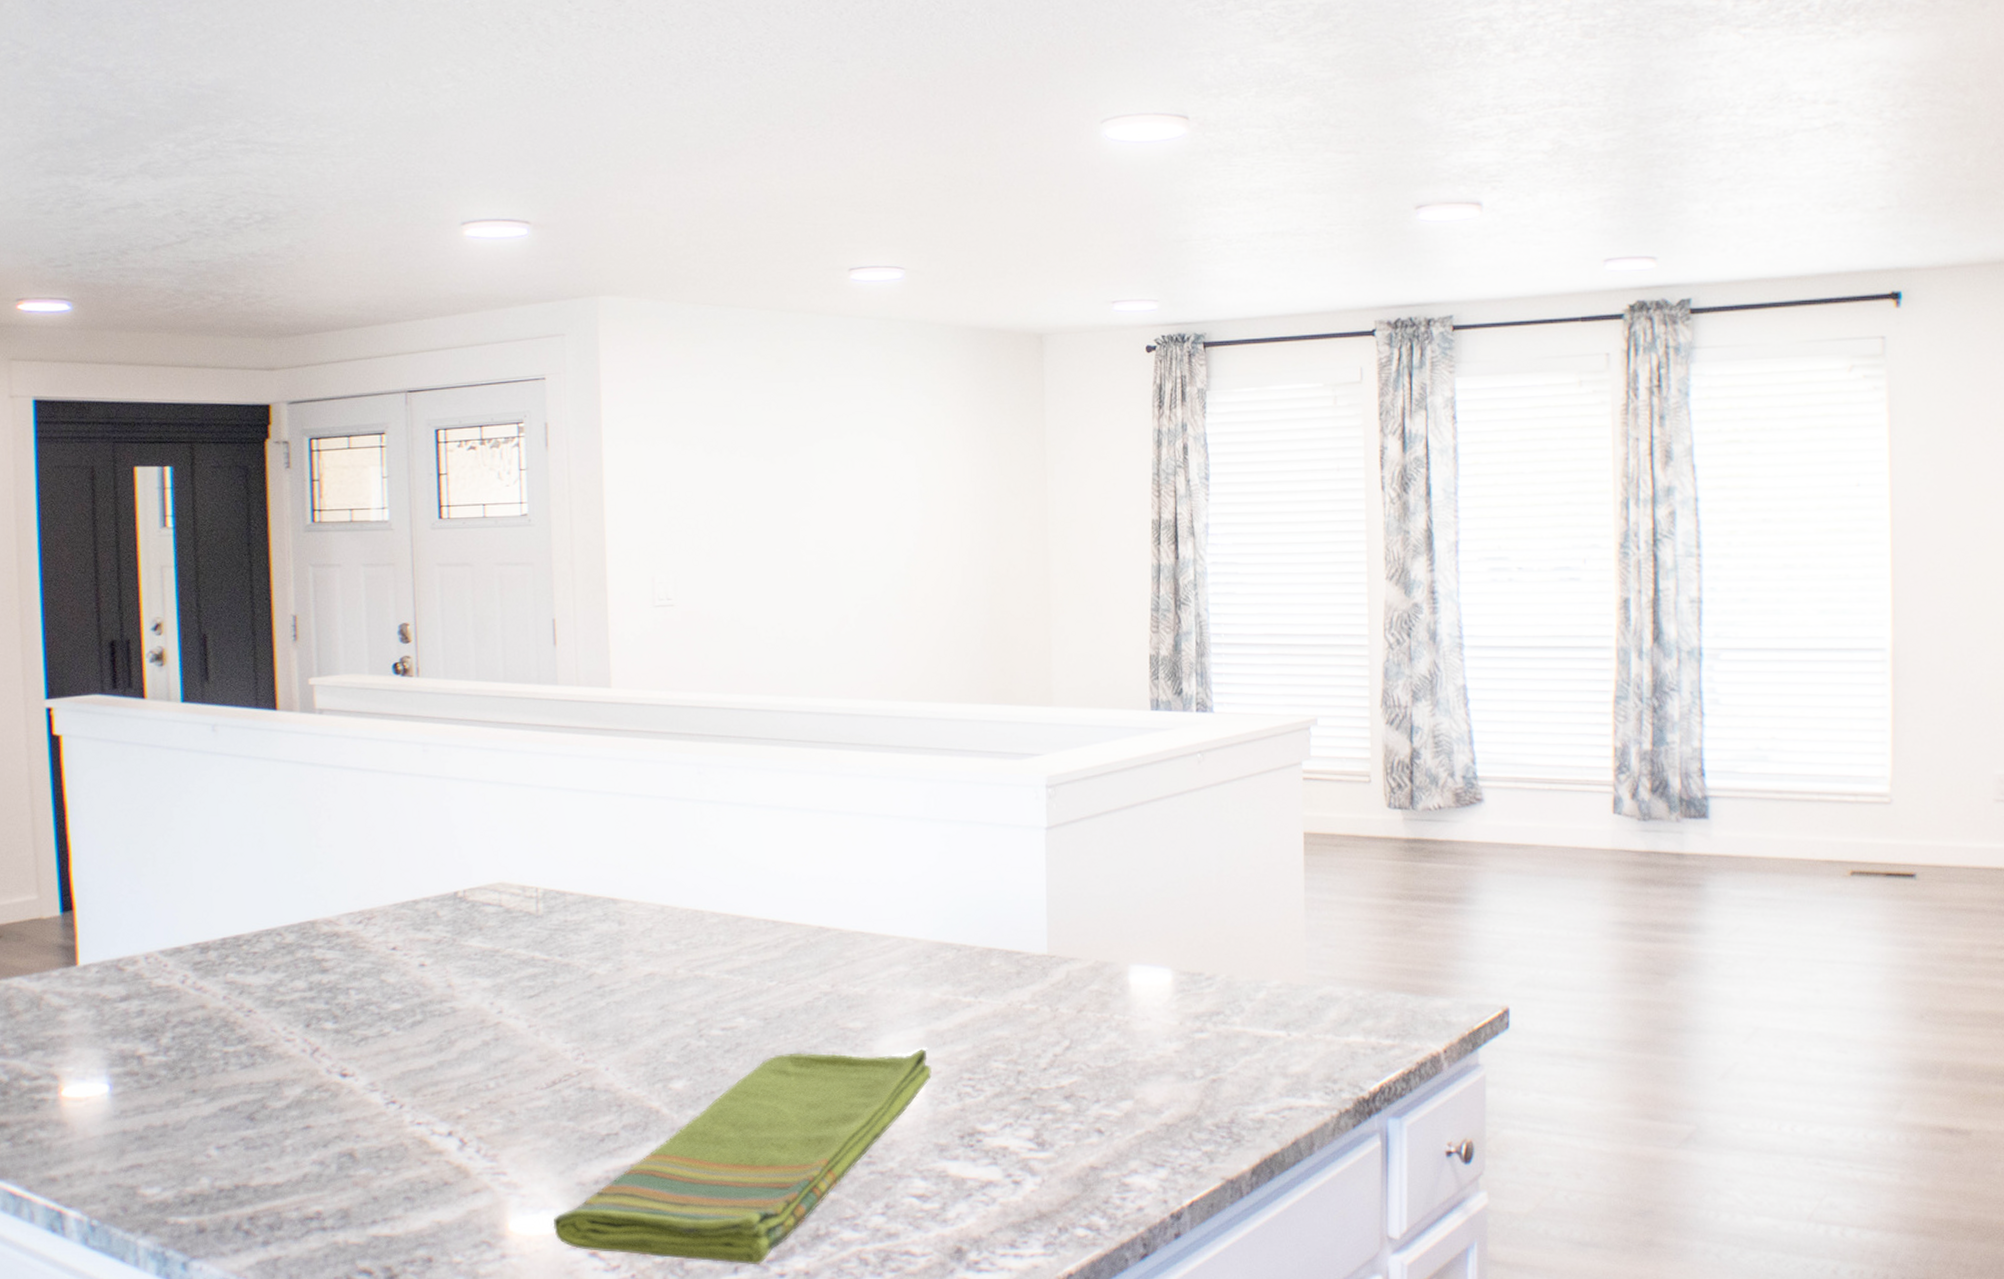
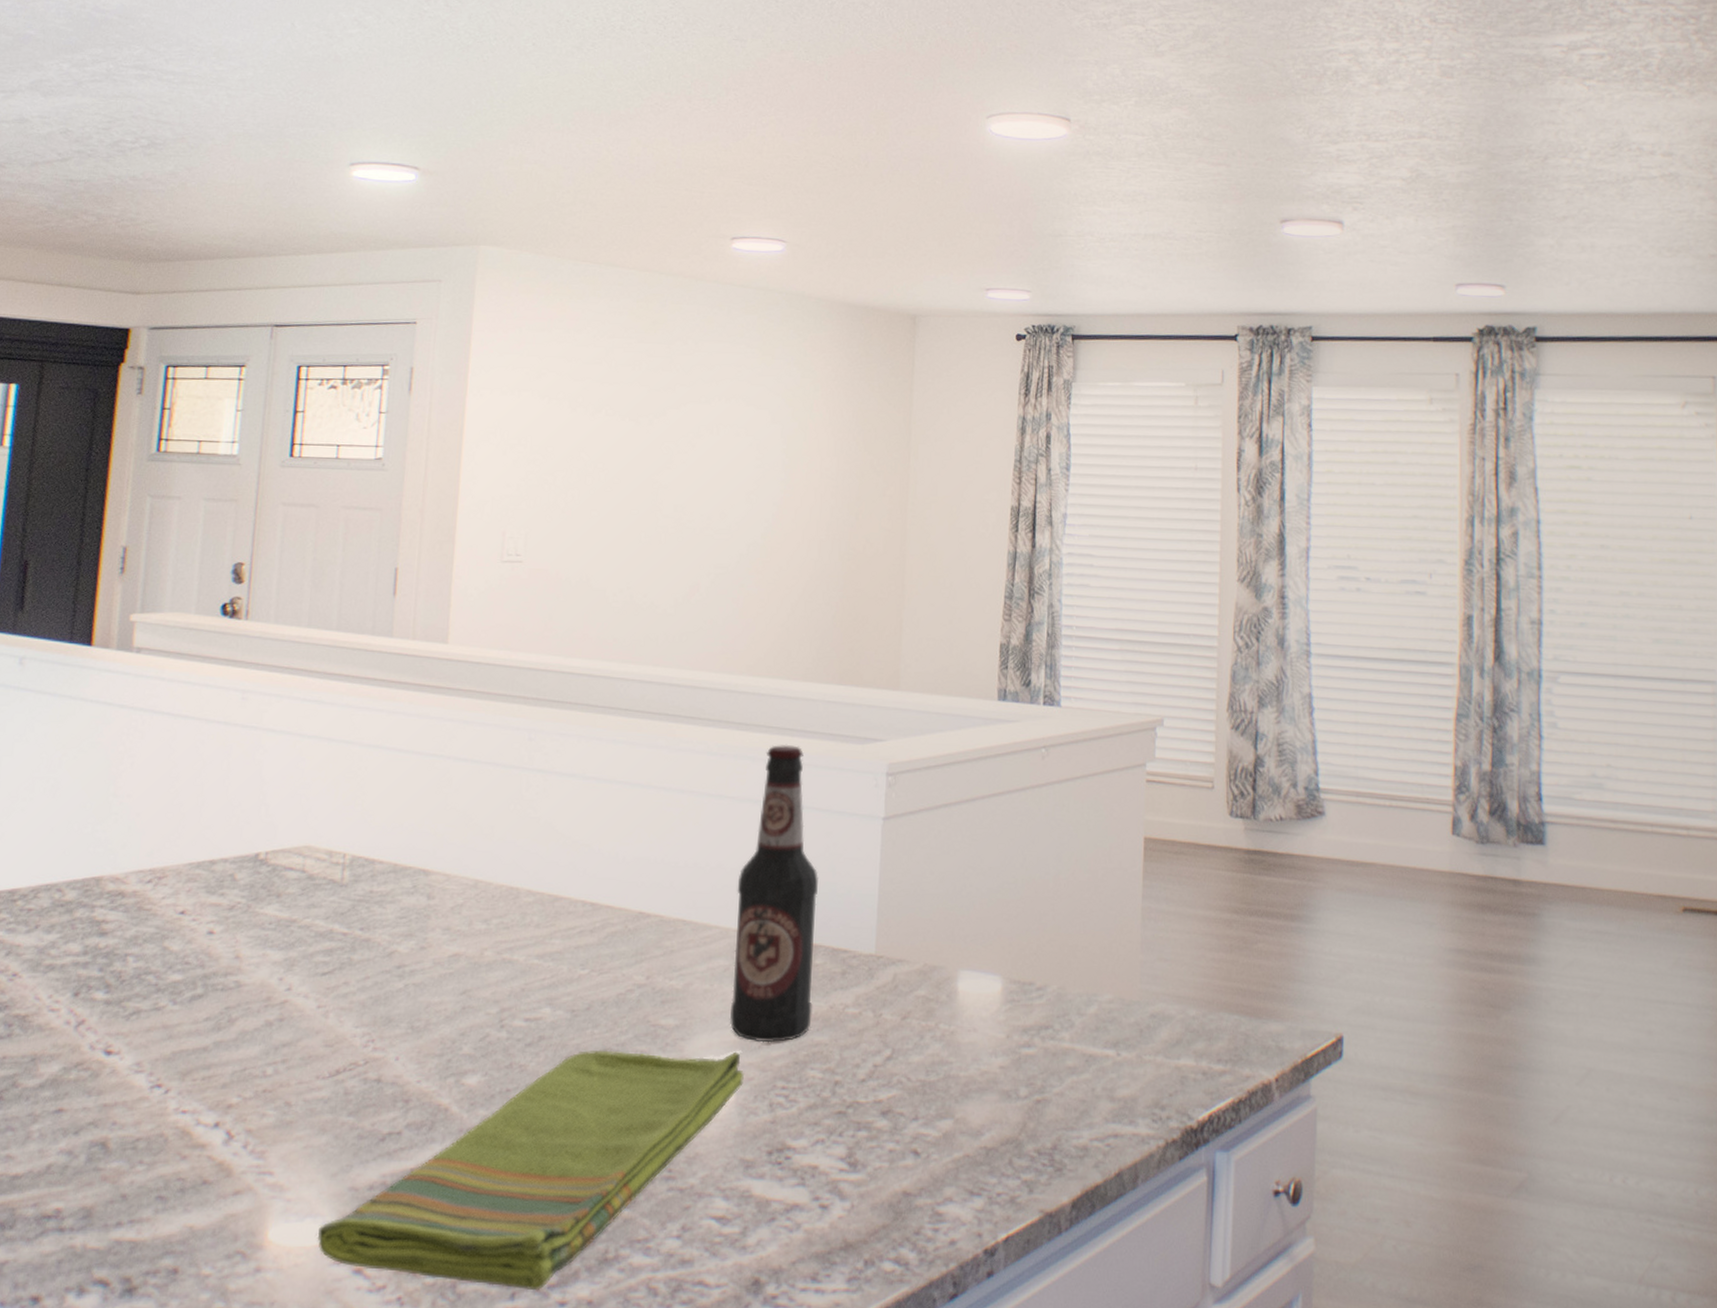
bottle: none [910,763,992,1040] -> present [729,744,818,1043]

